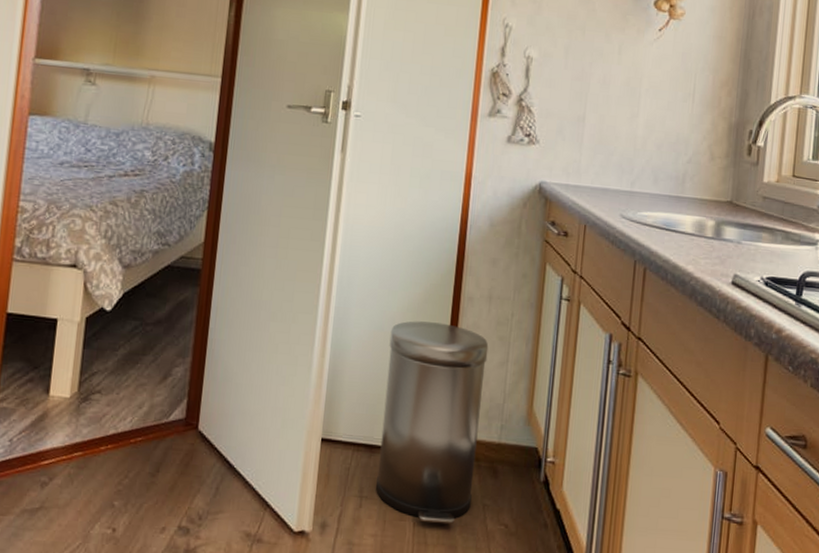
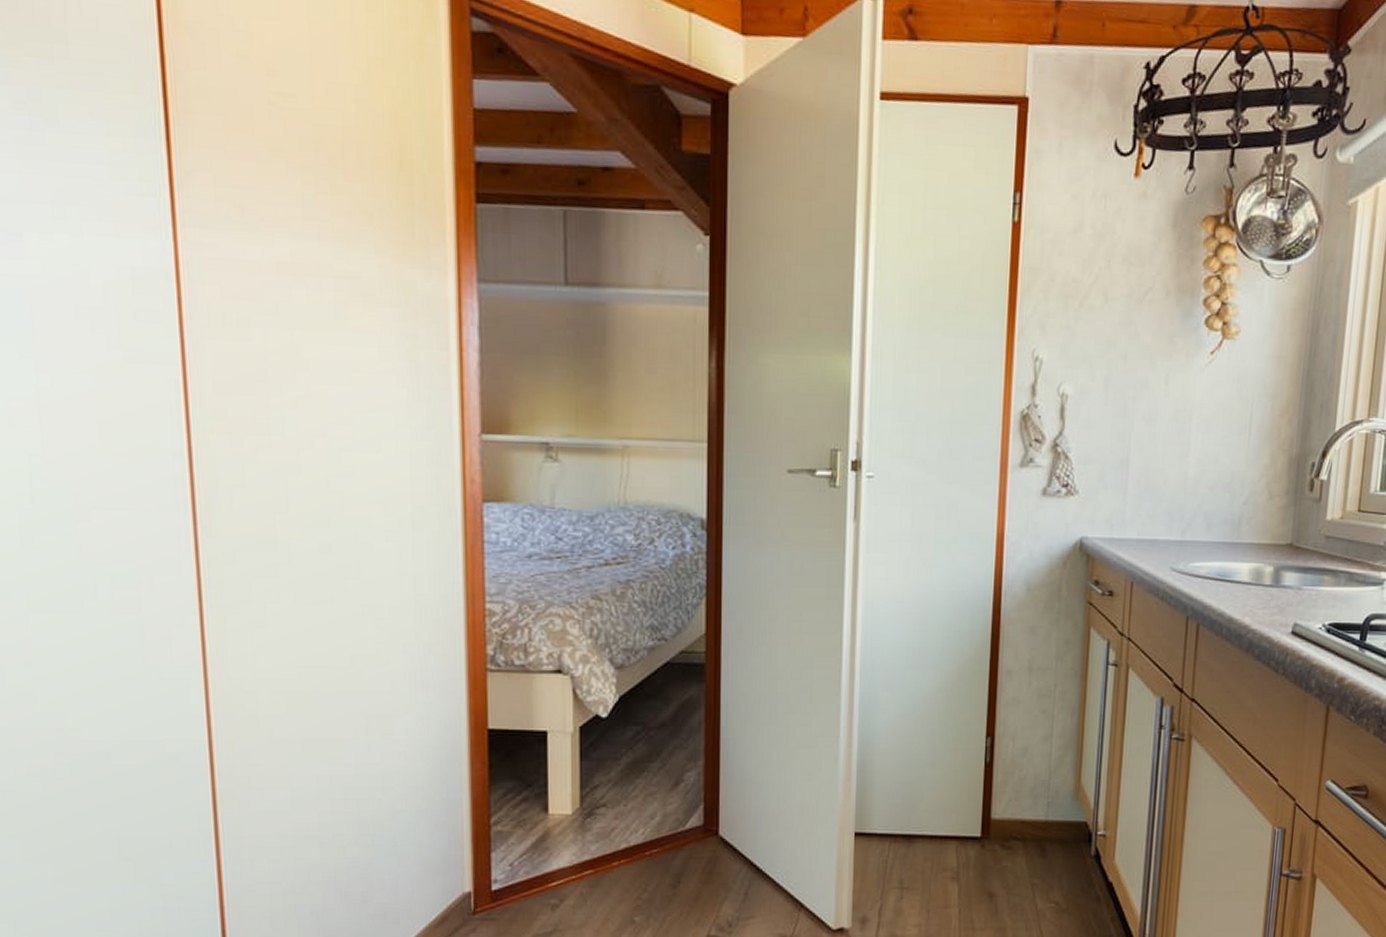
pedal bin: present [376,321,489,525] -> none [917,701,1031,908]

